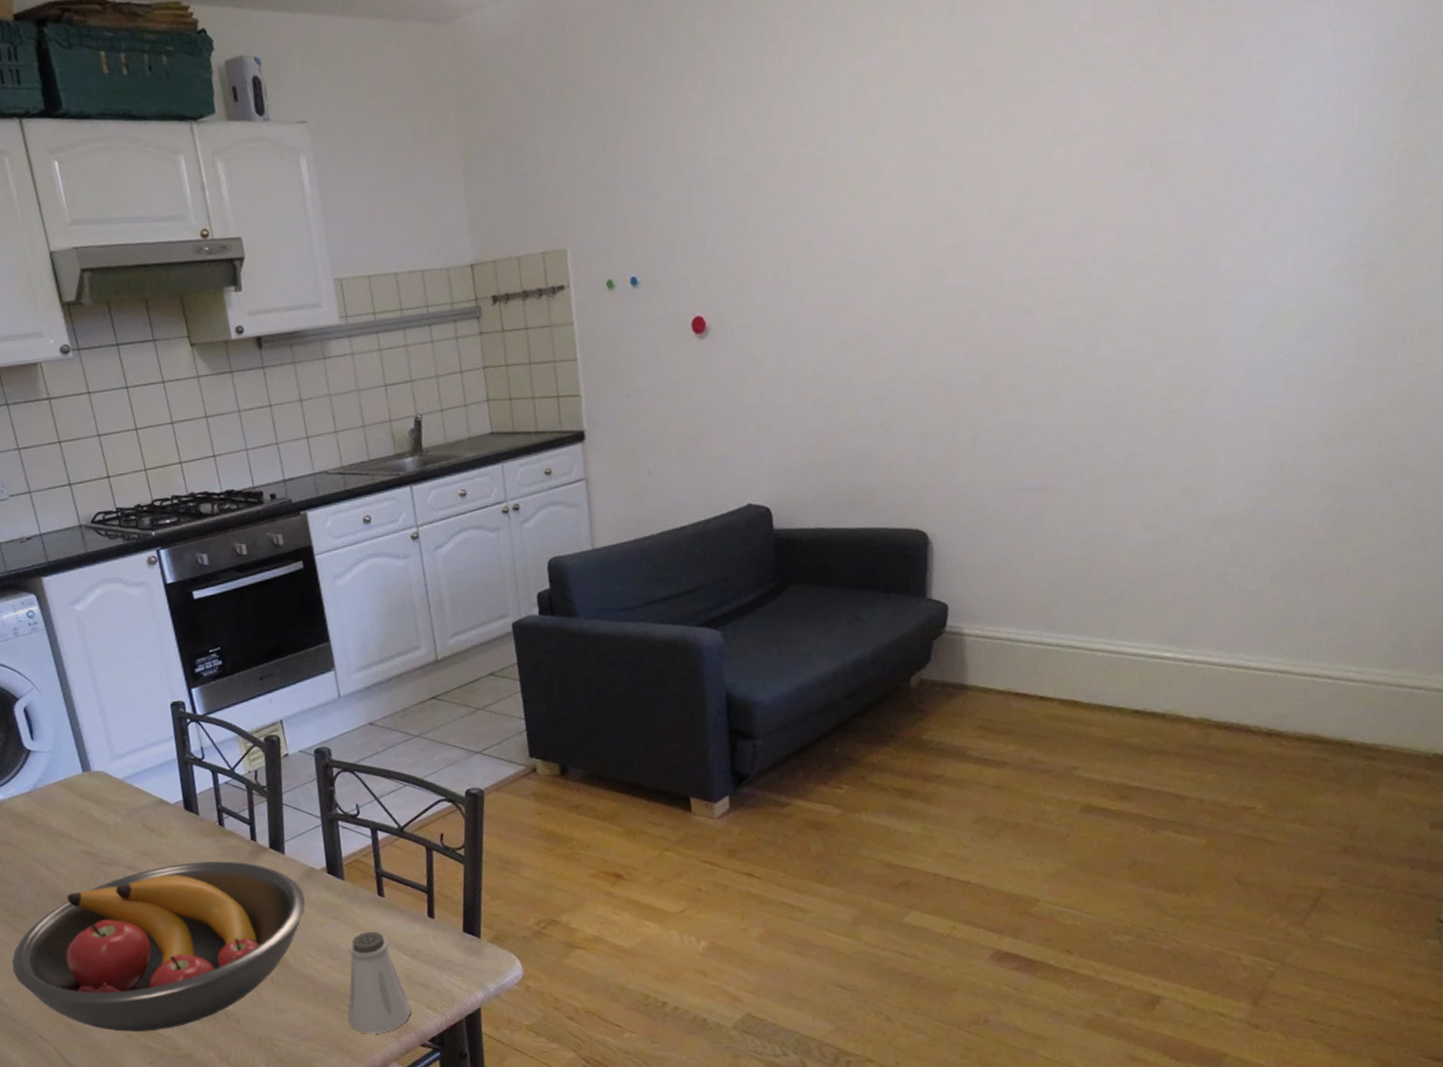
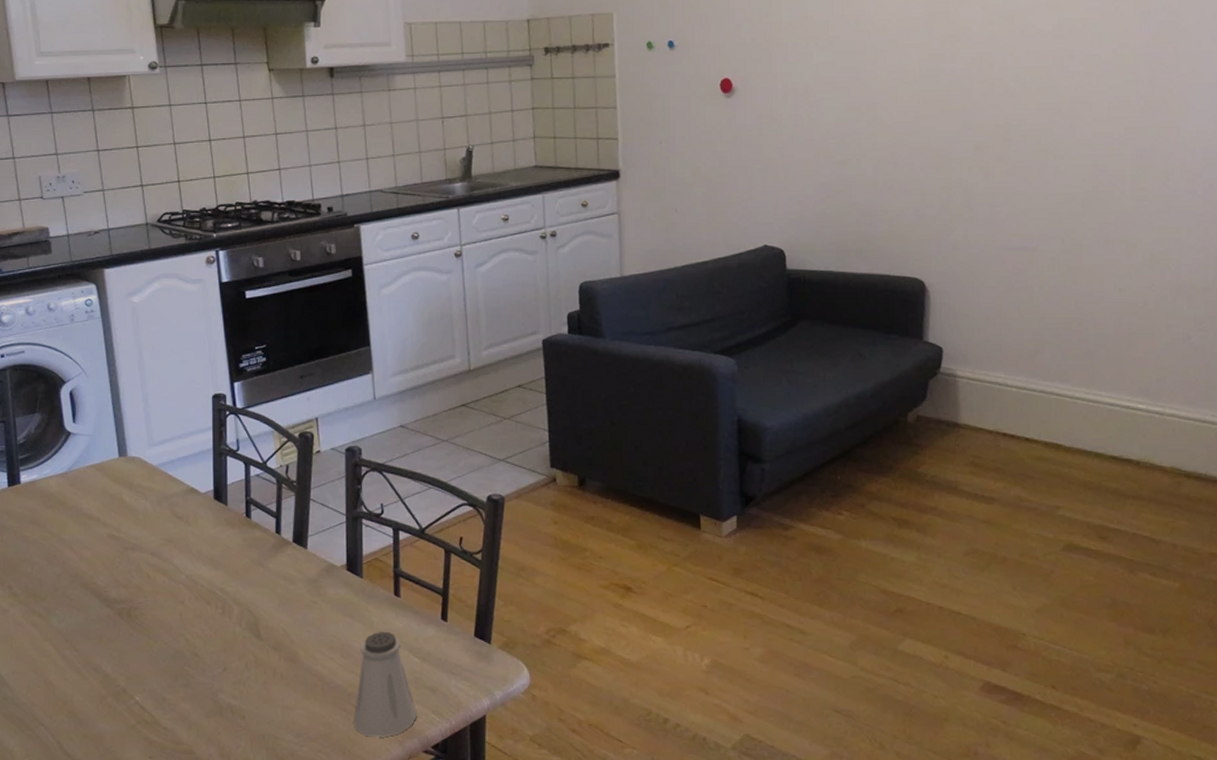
fruit bowl: present [11,861,306,1032] -> none [23,552,323,724]

